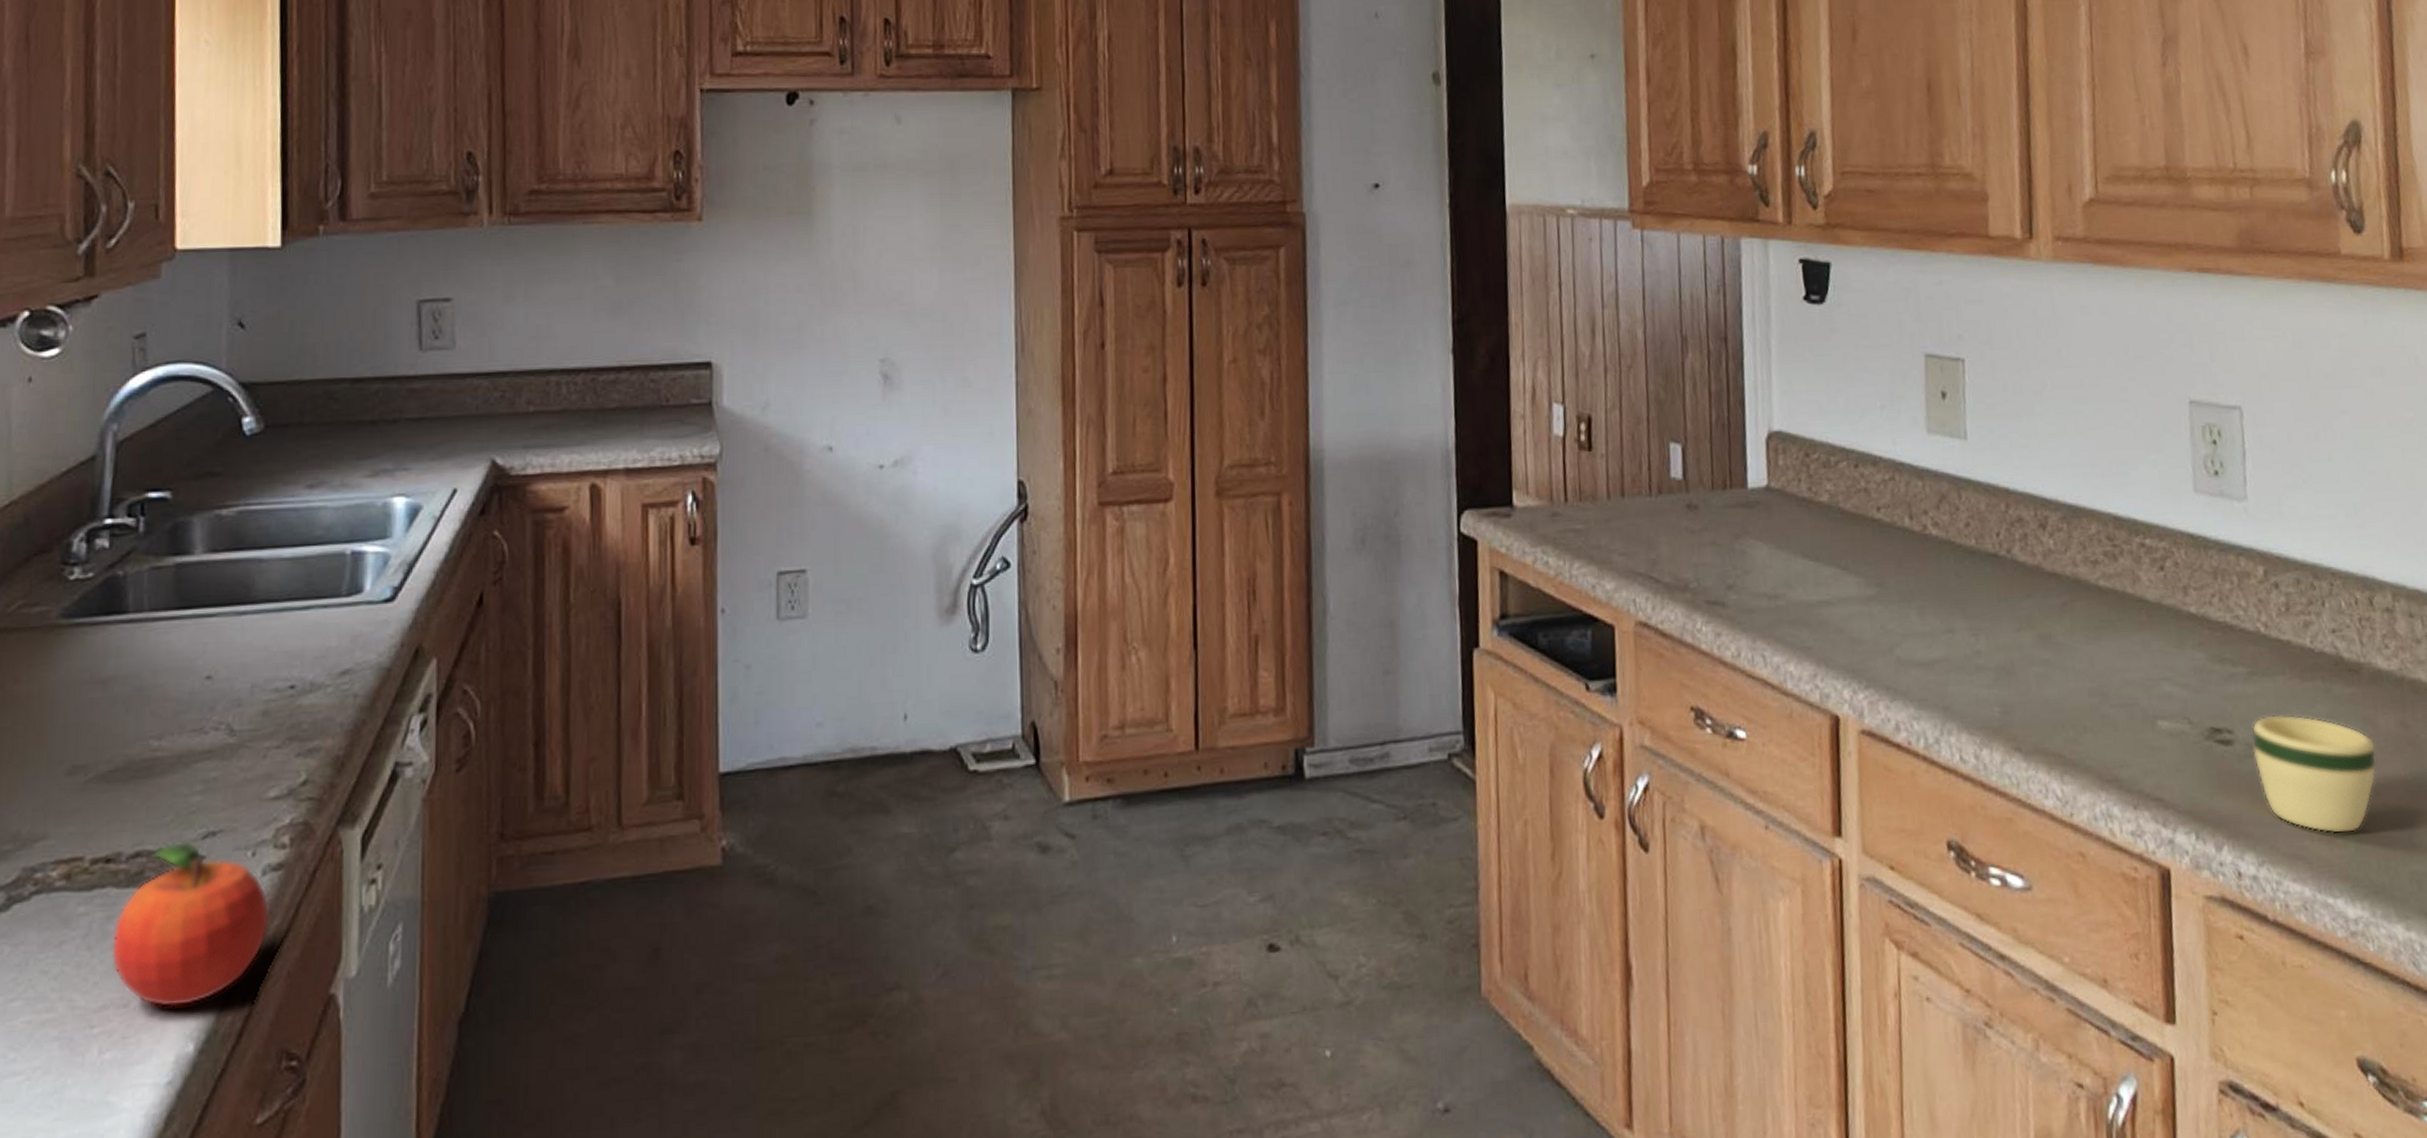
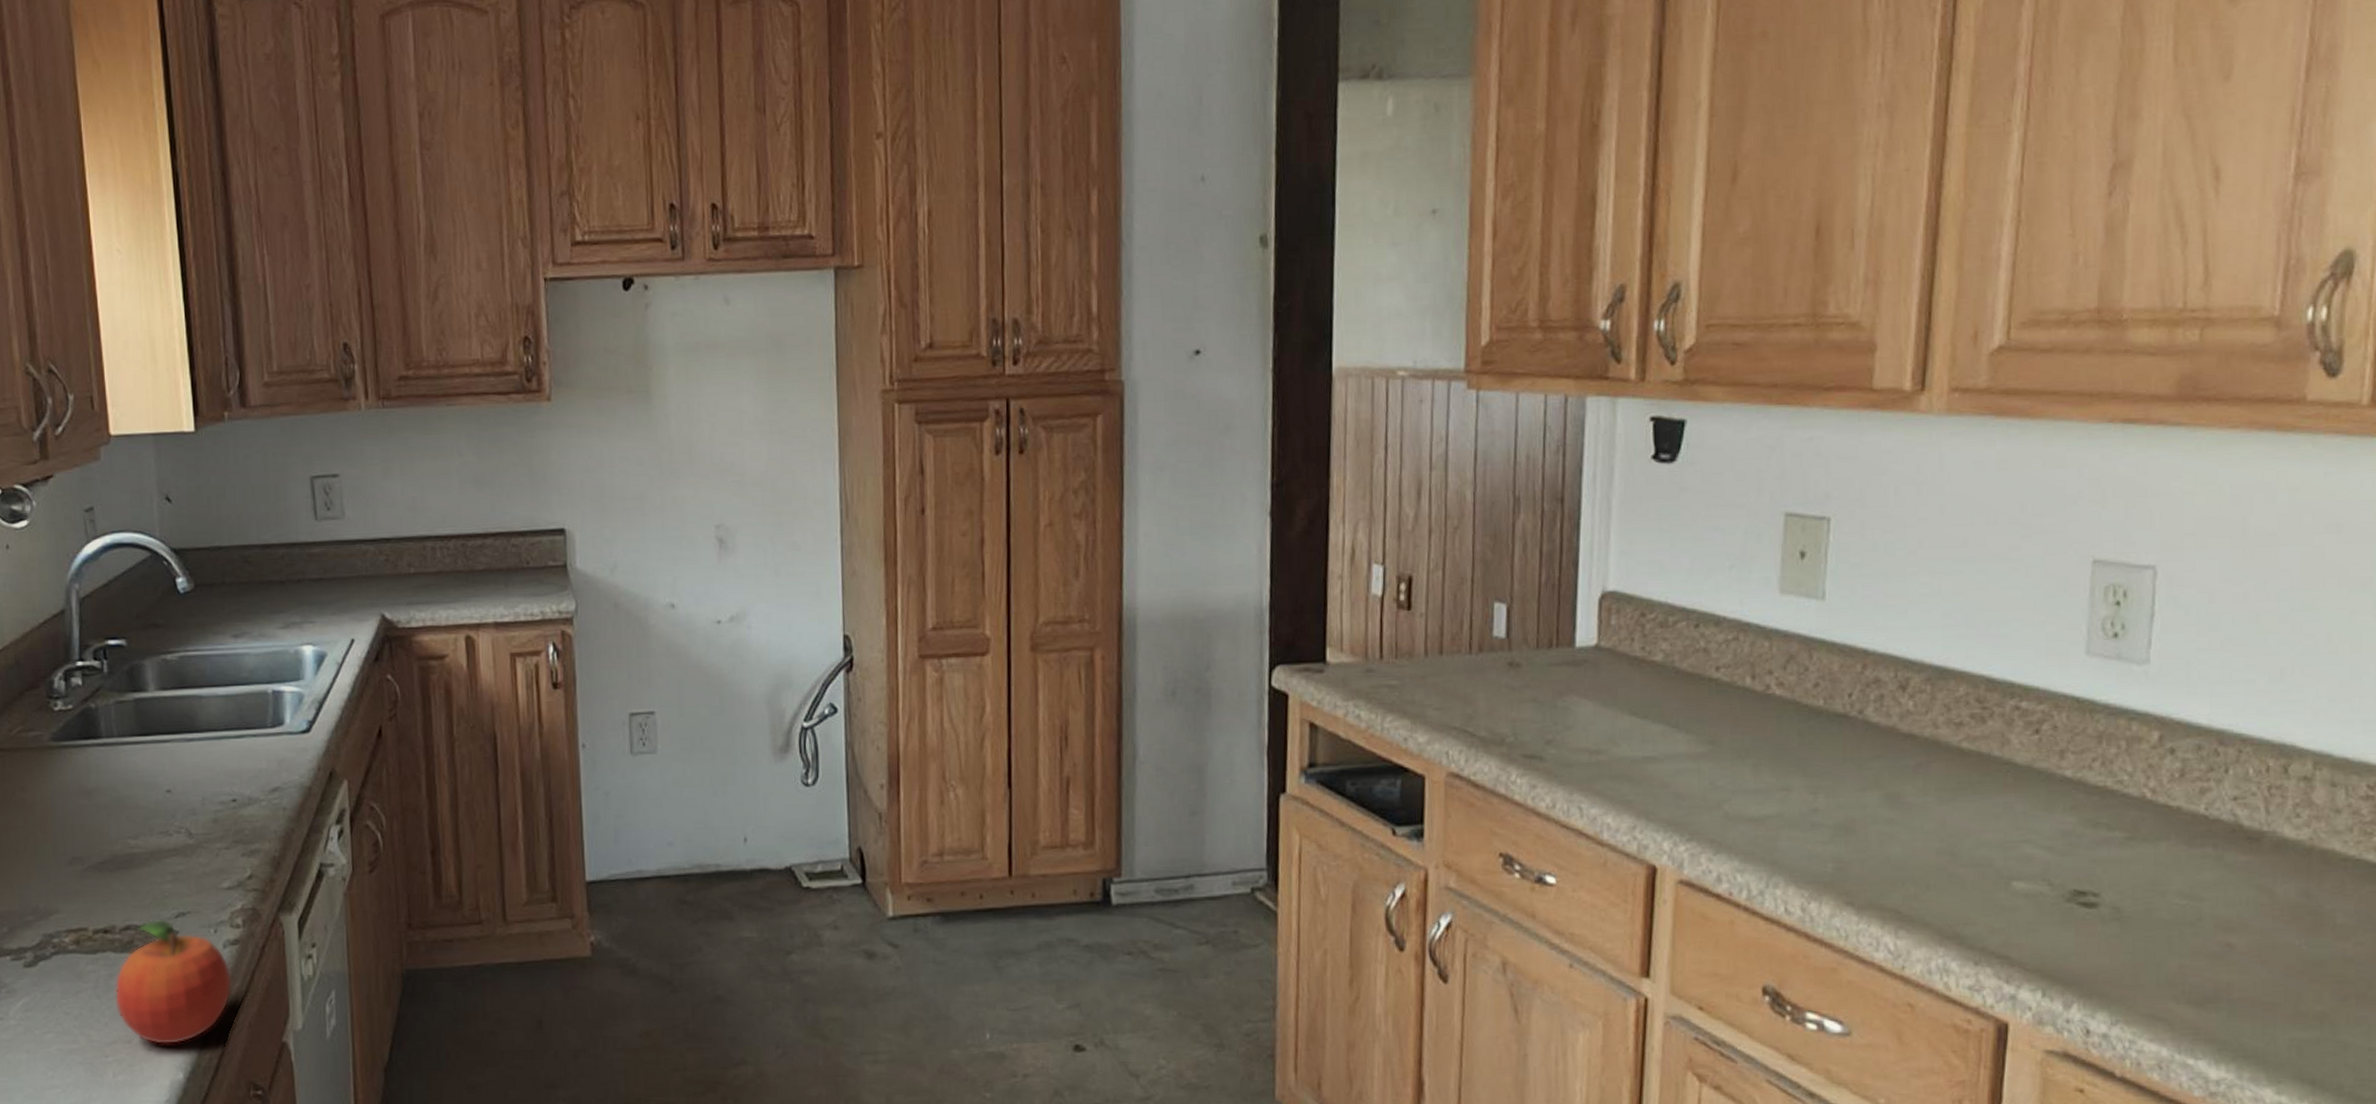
mug: present [2251,714,2377,834] -> none [2120,880,2269,999]

